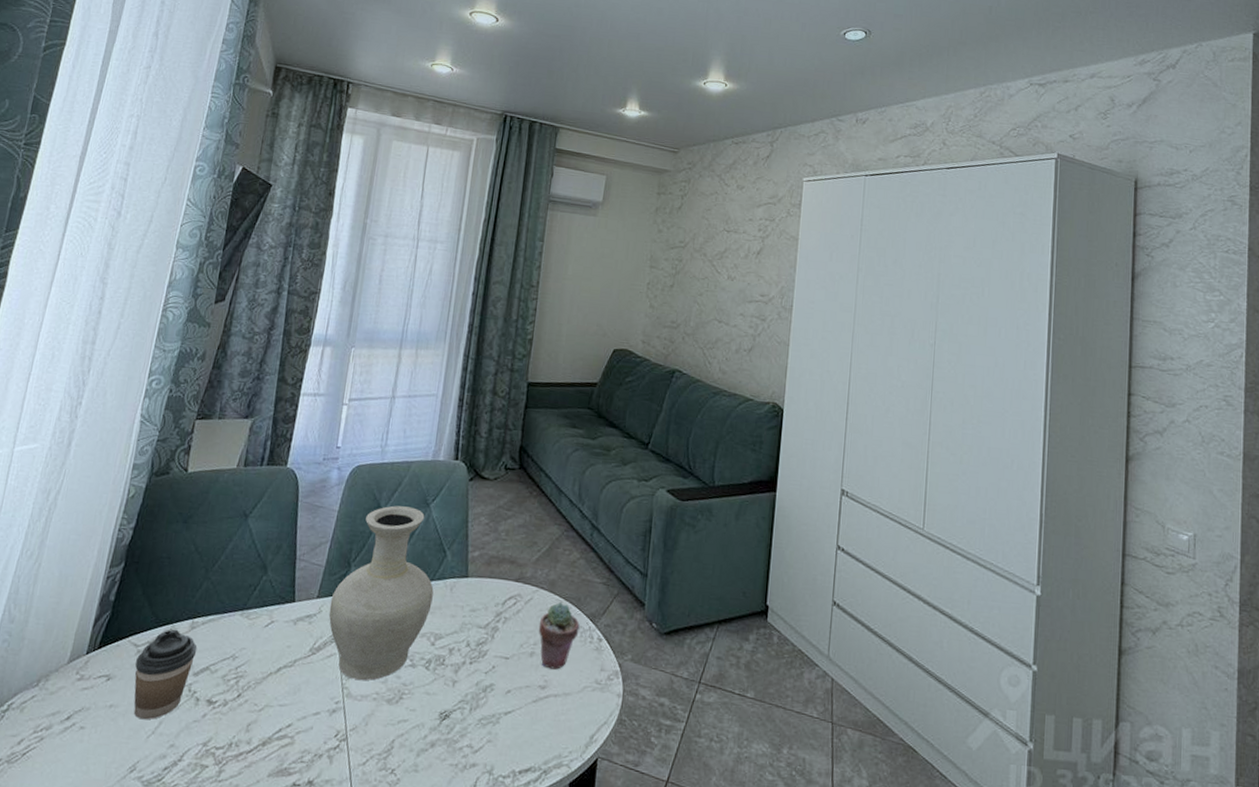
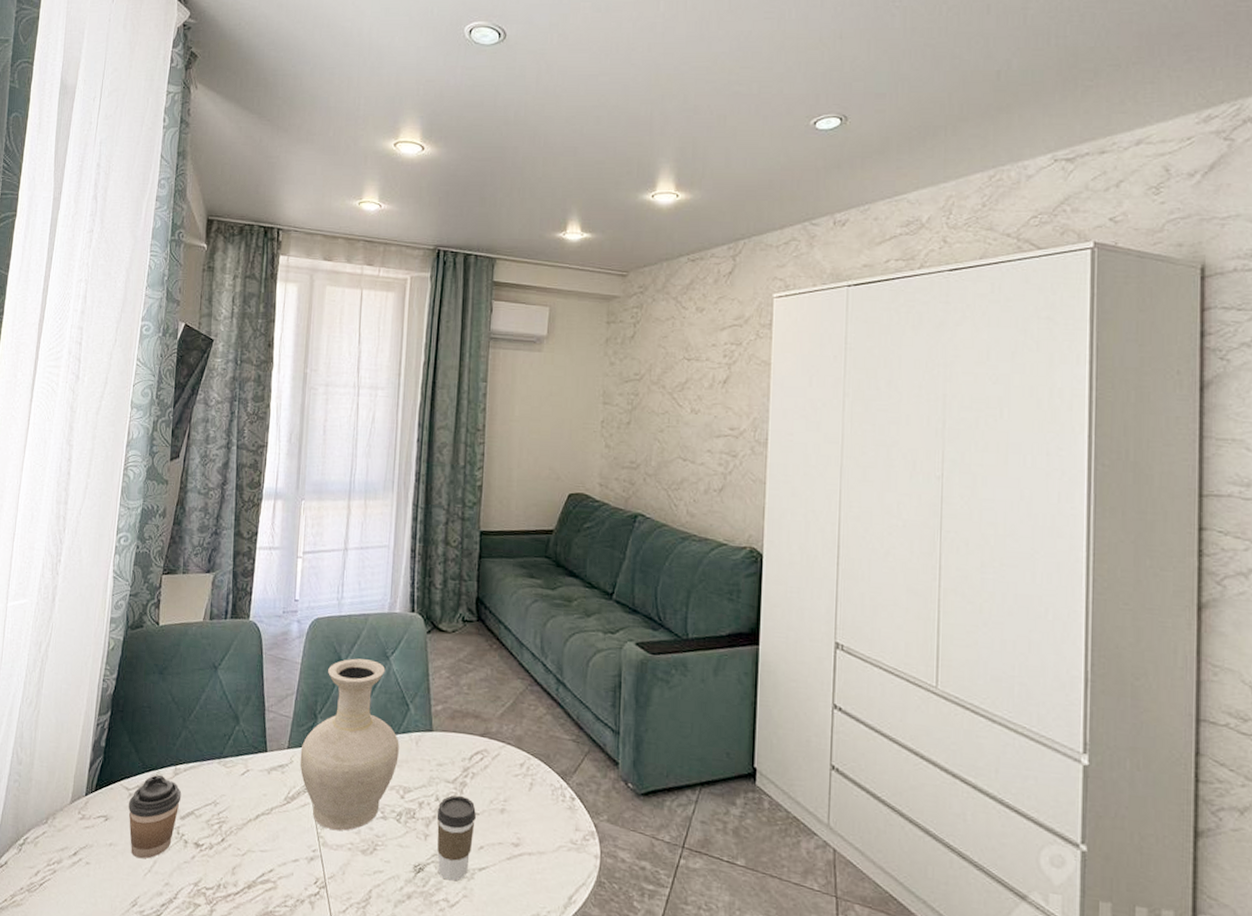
coffee cup: none [463,640,506,727] -> present [436,795,476,881]
potted succulent: present [538,602,580,670] -> none [507,759,550,827]

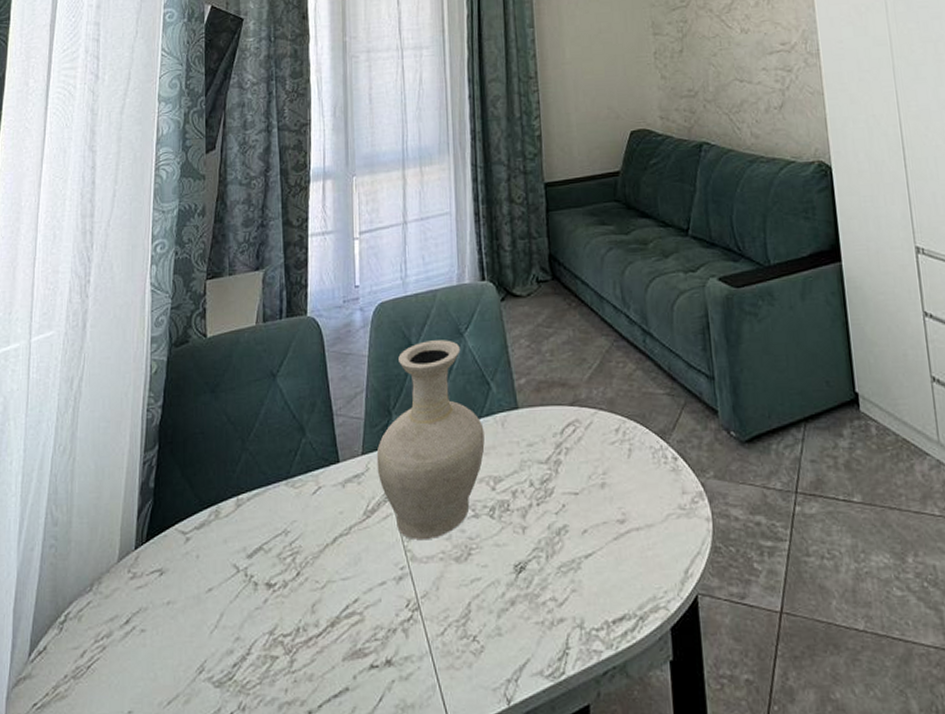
coffee cup: present [128,774,182,859] -> none [187,509,247,614]
coffee cup: present [436,795,476,881] -> none [532,476,575,576]

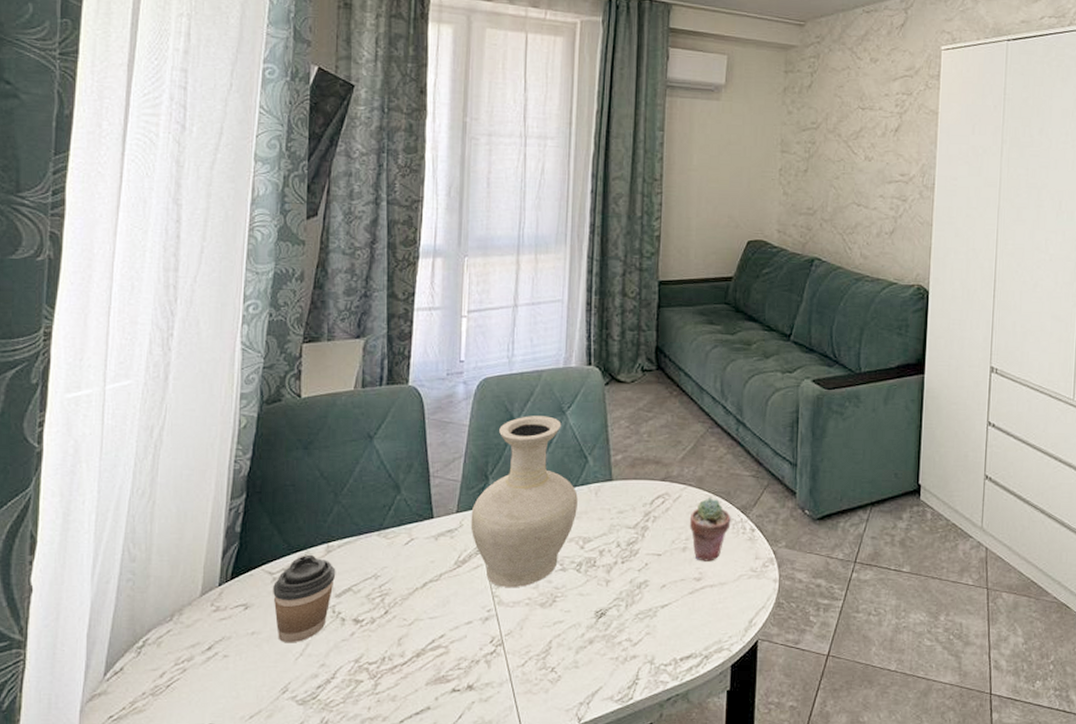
coffee cup: none [187,509,247,614] -> present [273,554,336,643]
potted succulent: none [604,422,650,499] -> present [689,498,731,562]

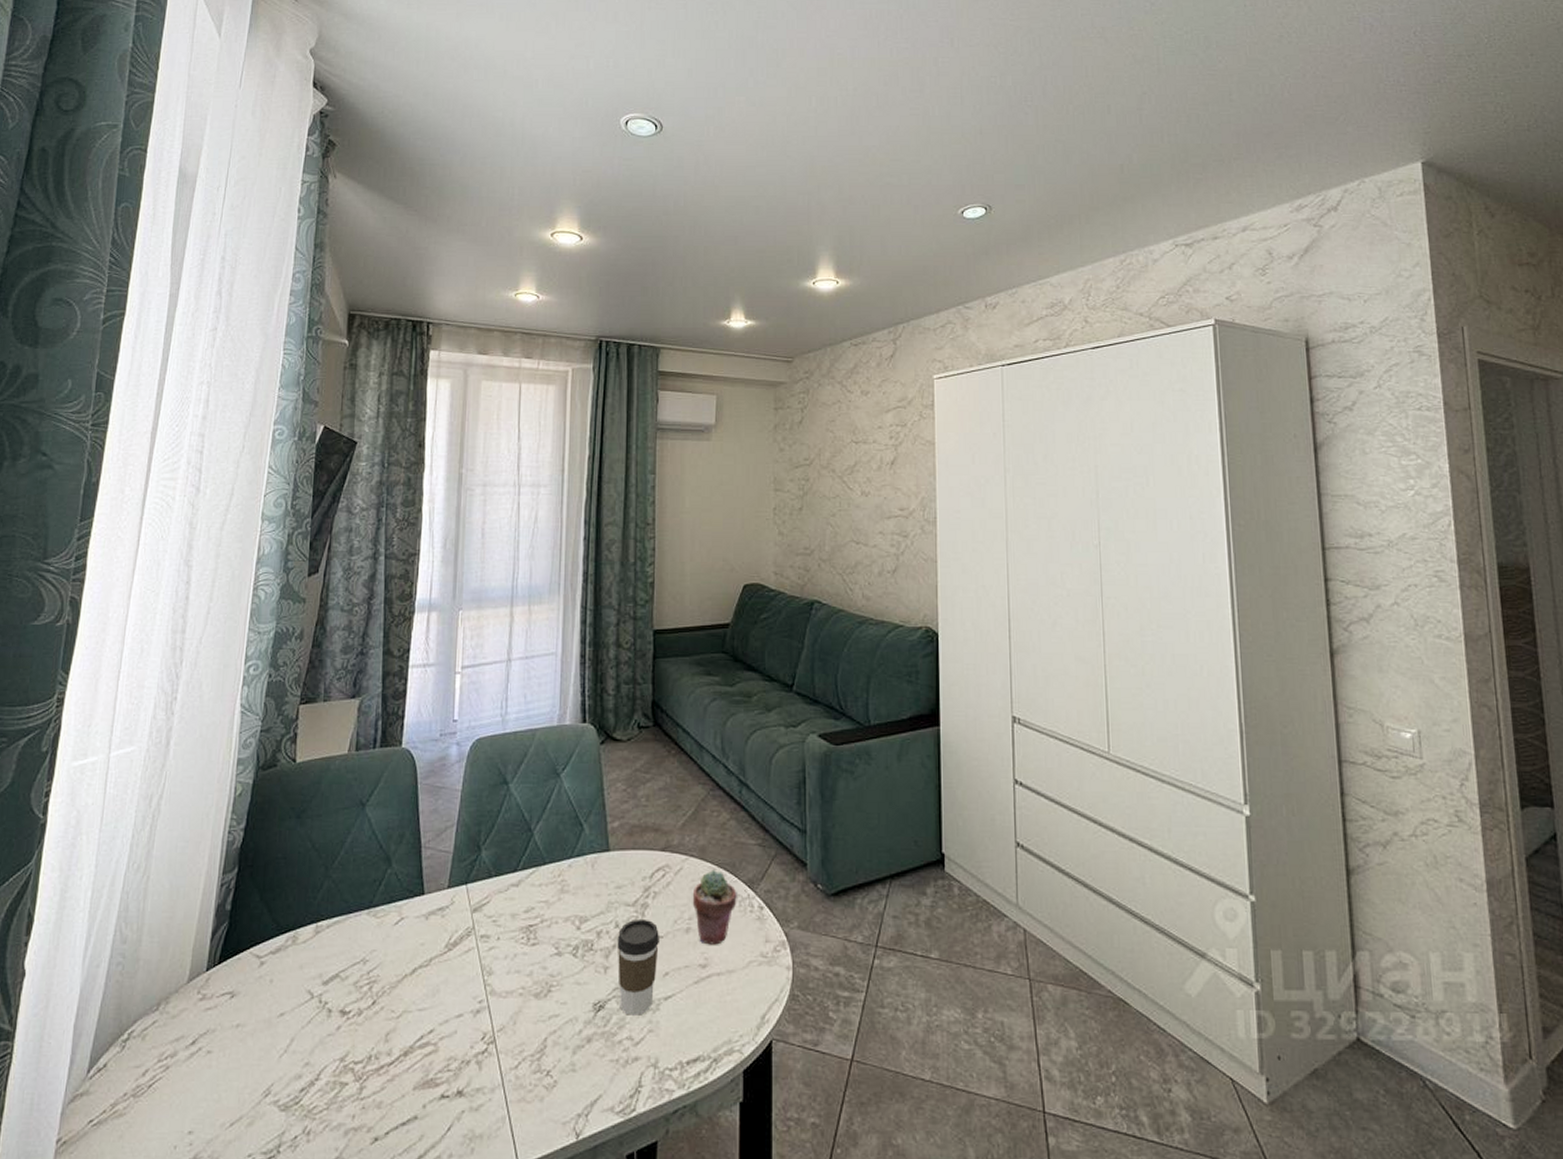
coffee cup: present [273,554,336,643] -> none [260,935,324,1038]
vase: present [470,416,578,588] -> none [462,779,573,976]
coffee cup: none [618,539,658,621] -> present [617,918,659,1016]

